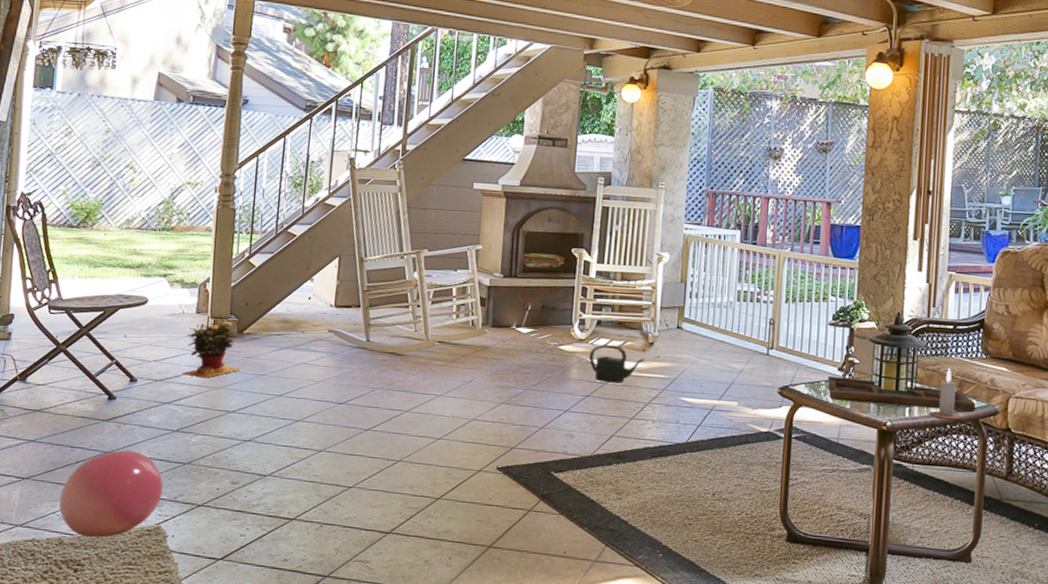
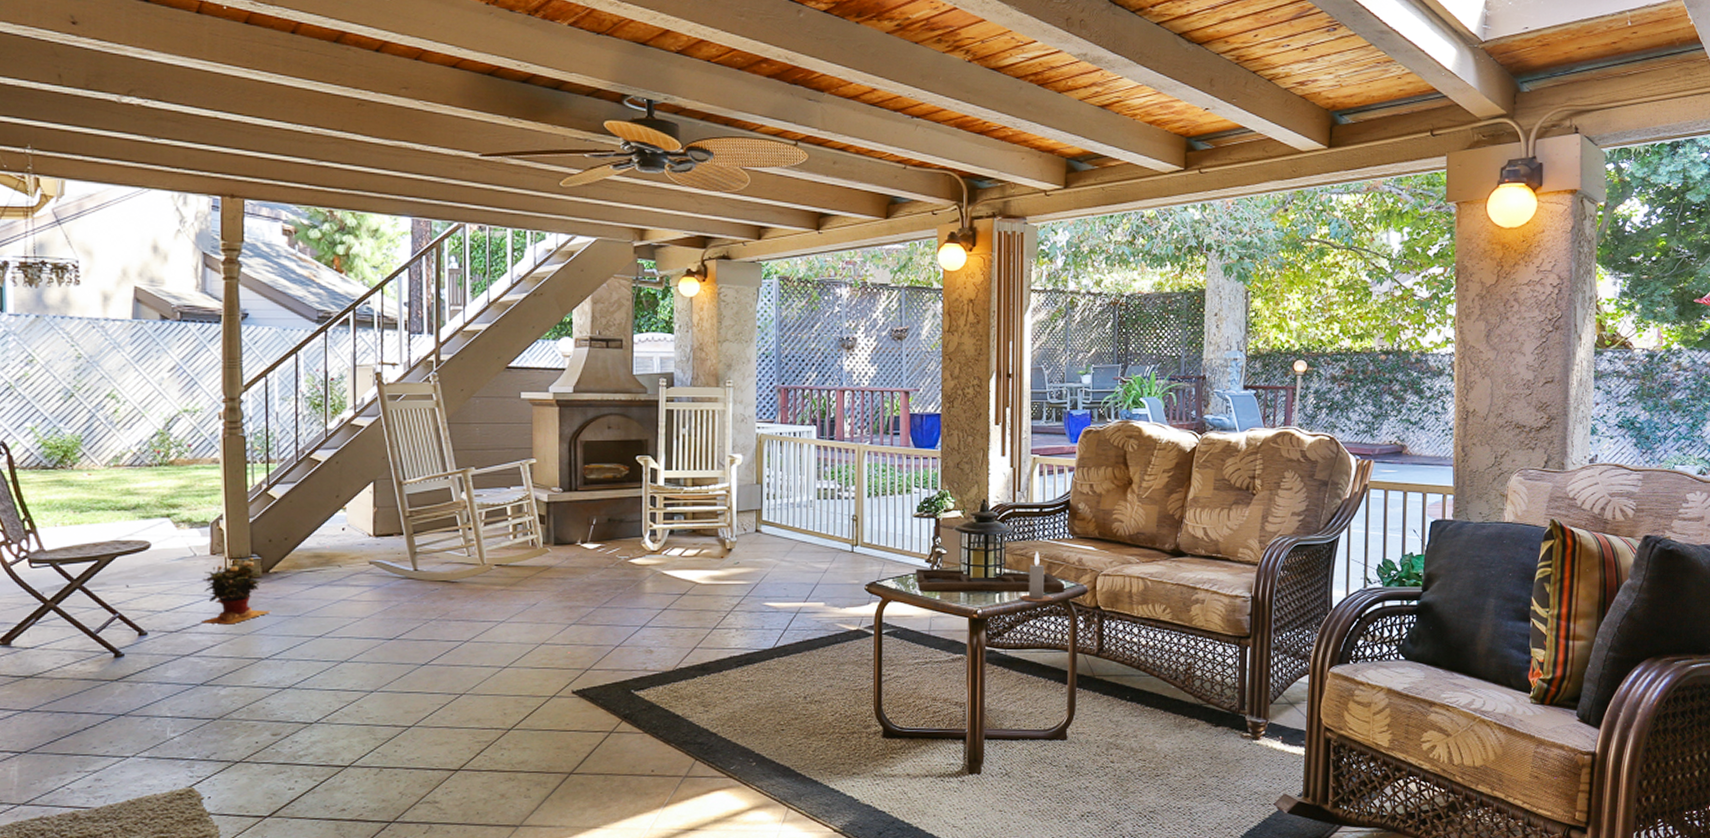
ball: present [59,450,163,538] -> none [68,711,192,808]
watering can: present [589,344,644,385] -> none [663,554,723,595]

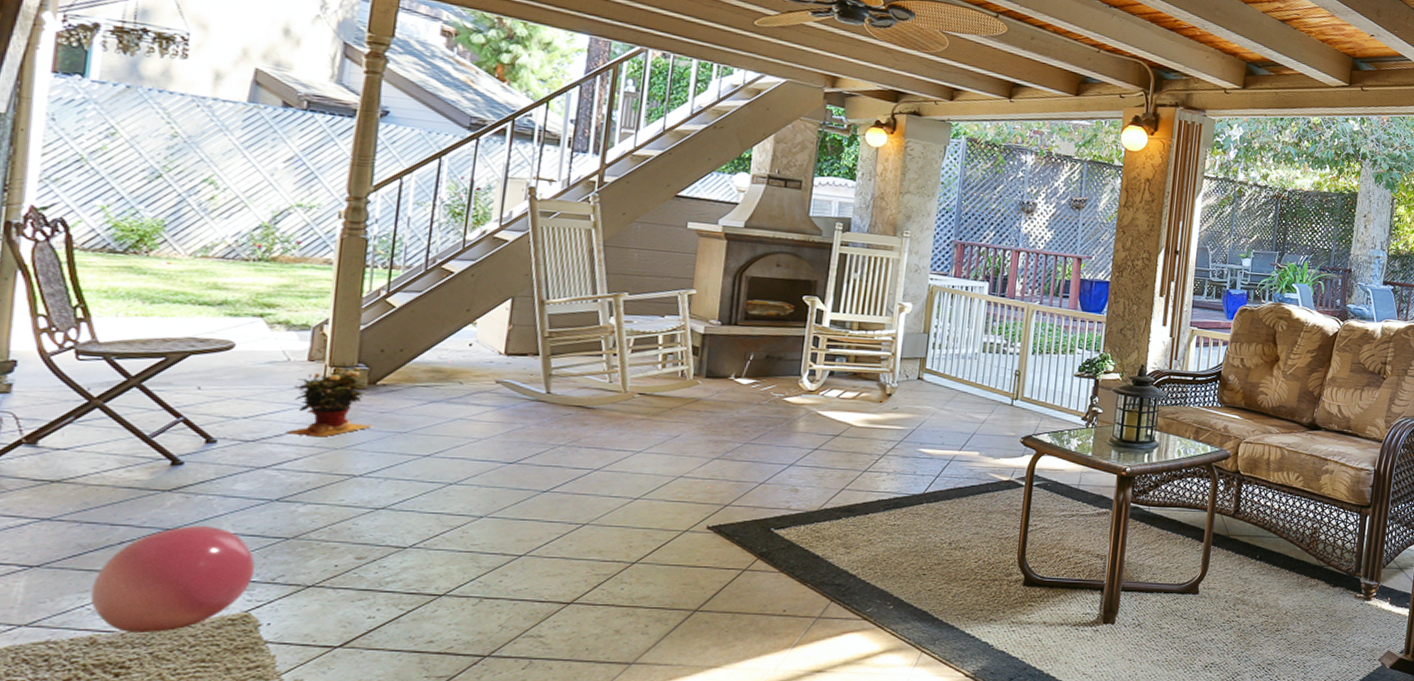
ball: none [68,711,192,808] -> present [90,526,255,632]
decorative tray: present [915,568,1065,594] -> none [1070,425,1210,457]
candle: present [1020,551,1054,602] -> none [1167,416,1198,464]

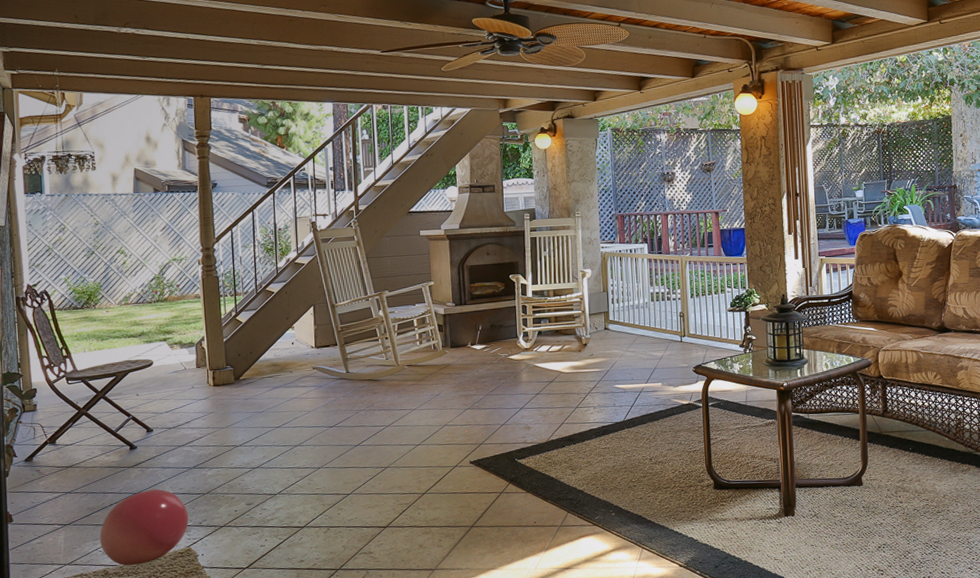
flower arrangement: present [286,367,375,437] -> none [191,368,243,421]

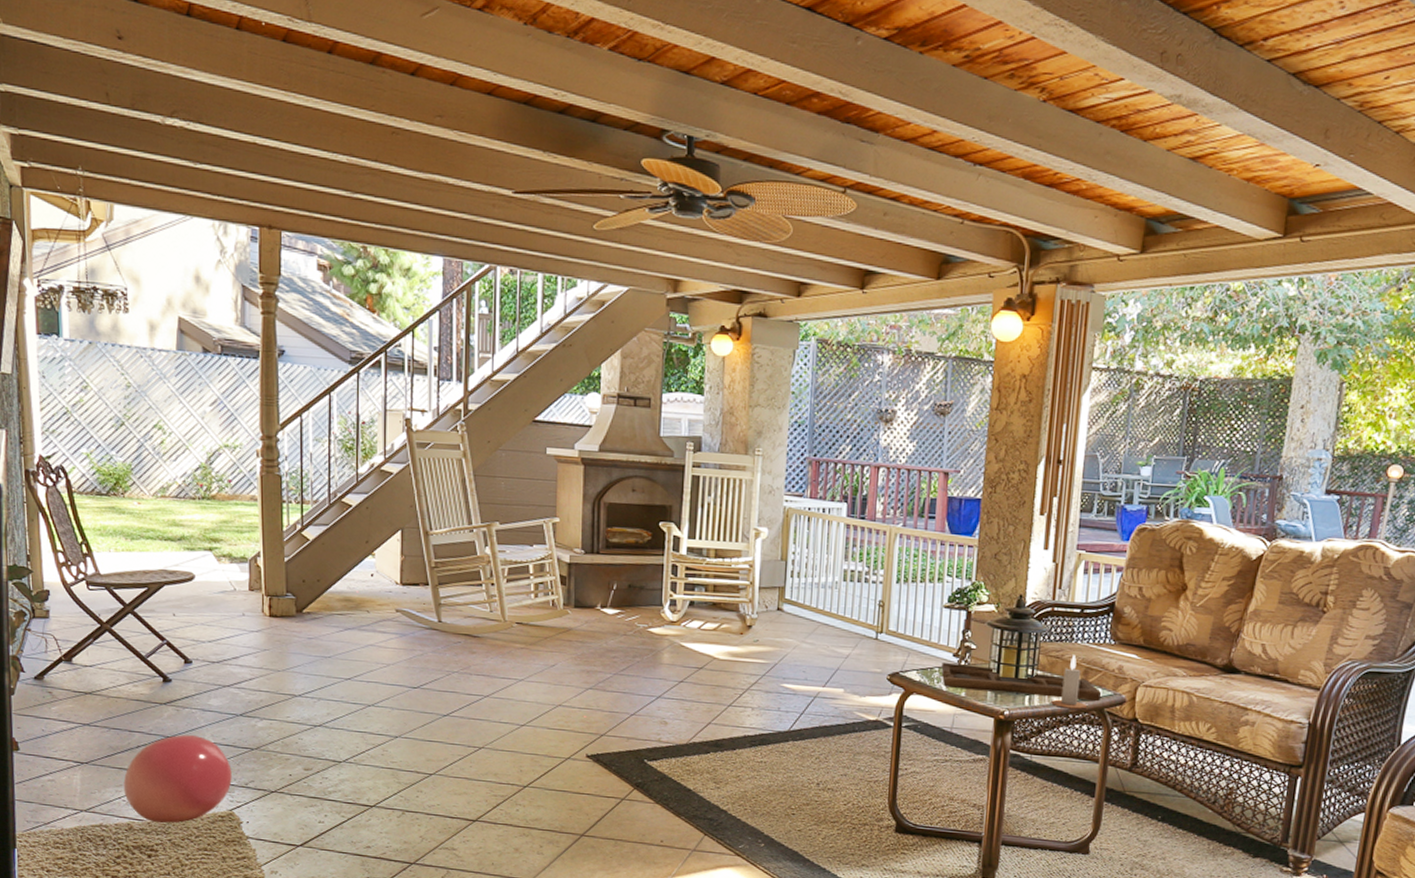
decorative tray: none [732,351,853,372] -> present [941,662,1102,702]
candle: none [817,333,844,375] -> present [1051,654,1088,709]

